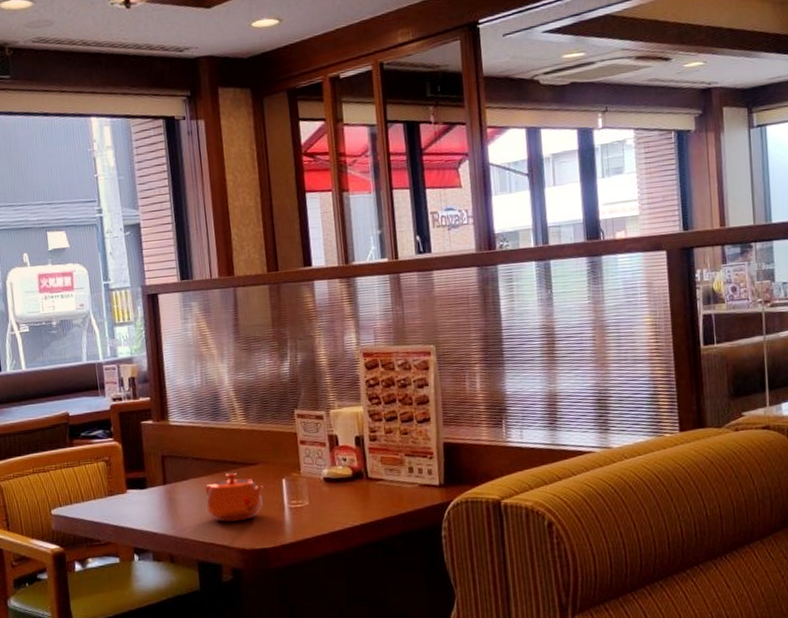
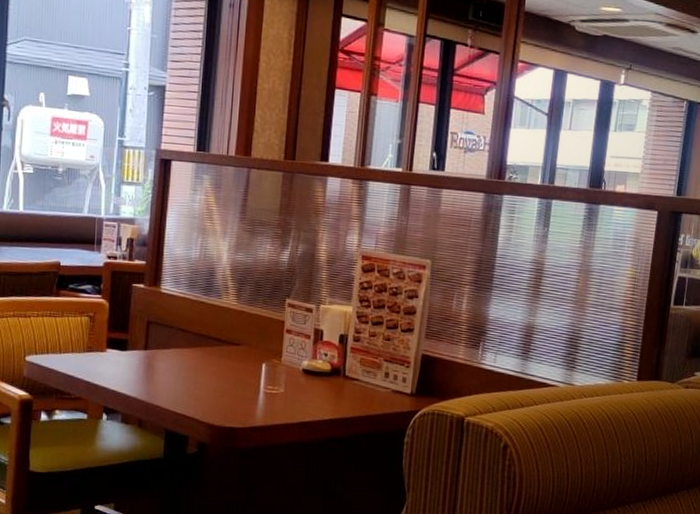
teapot: present [205,472,265,522] -> none [182,348,244,397]

